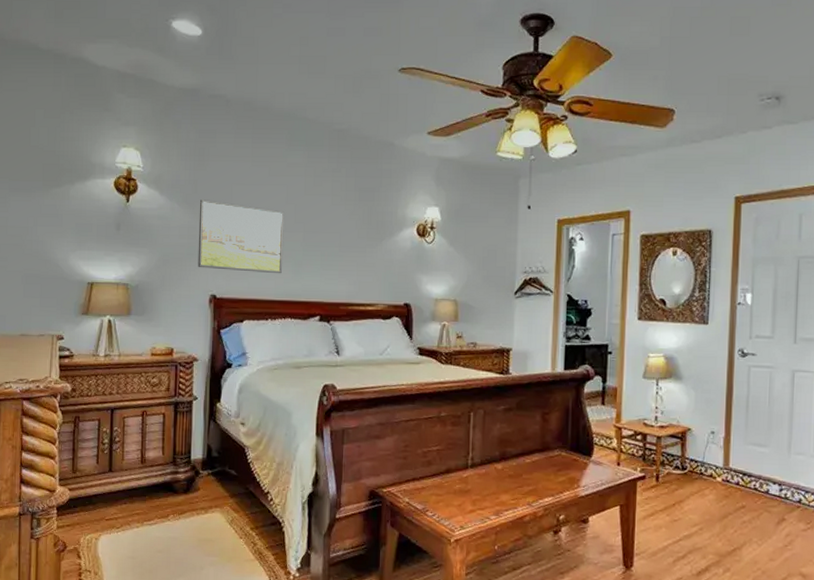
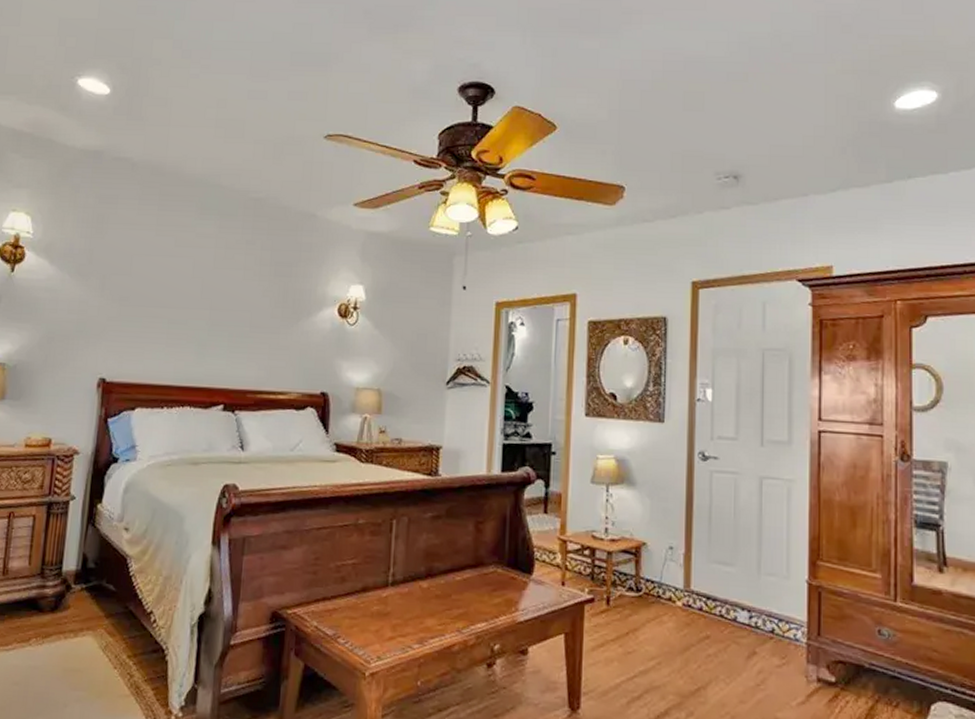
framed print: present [198,199,285,274] -> none [87,271,190,356]

